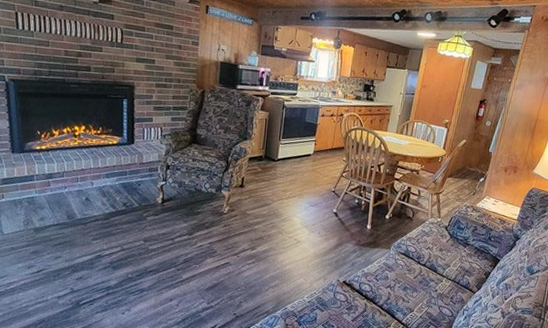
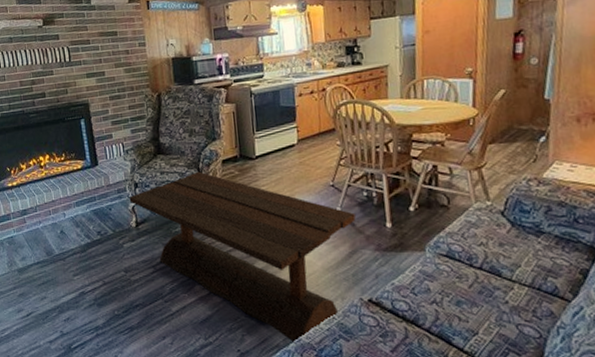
coffee table: none [159,163,346,312] -> present [129,171,356,345]

